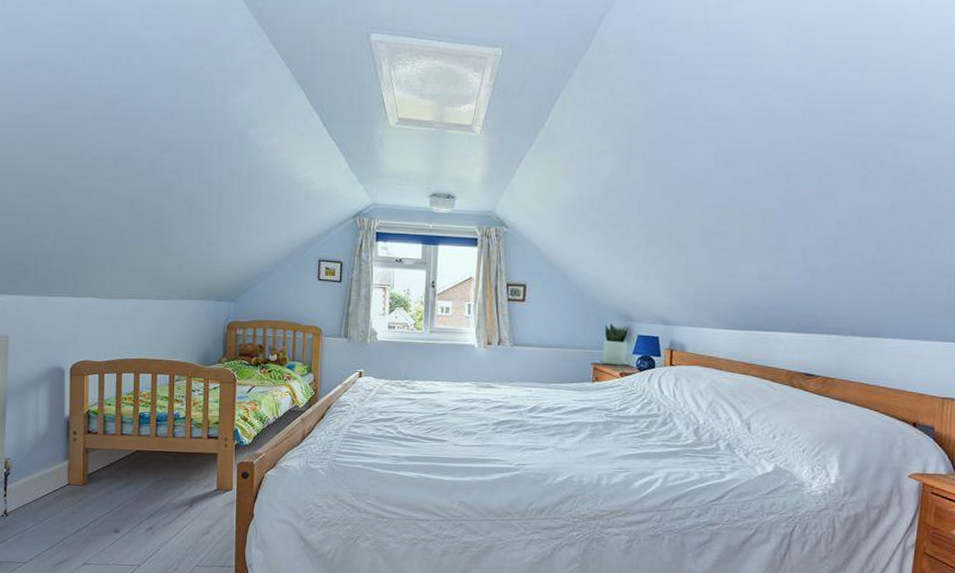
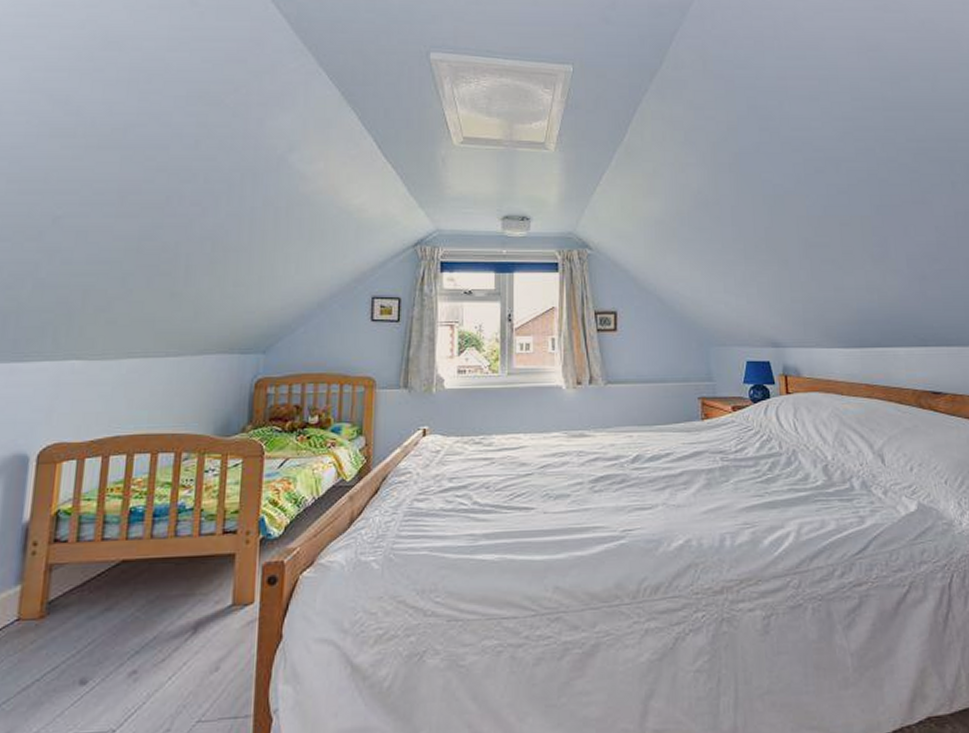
planter: present [599,324,630,366] -> none [707,350,740,399]

